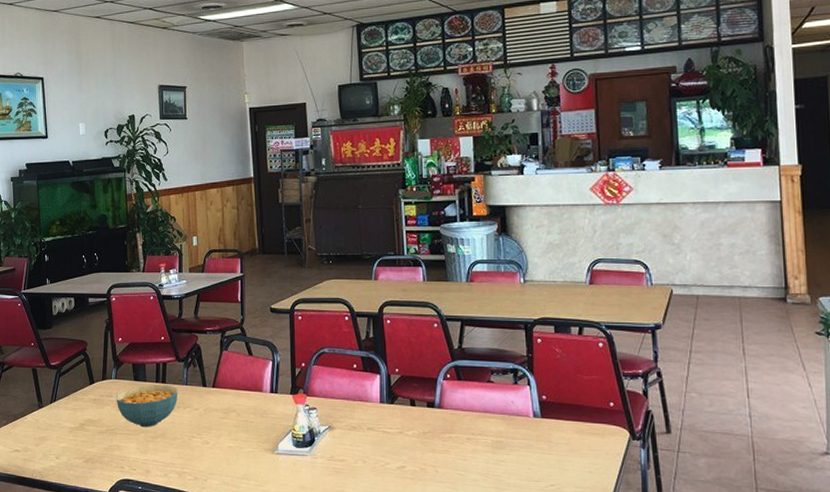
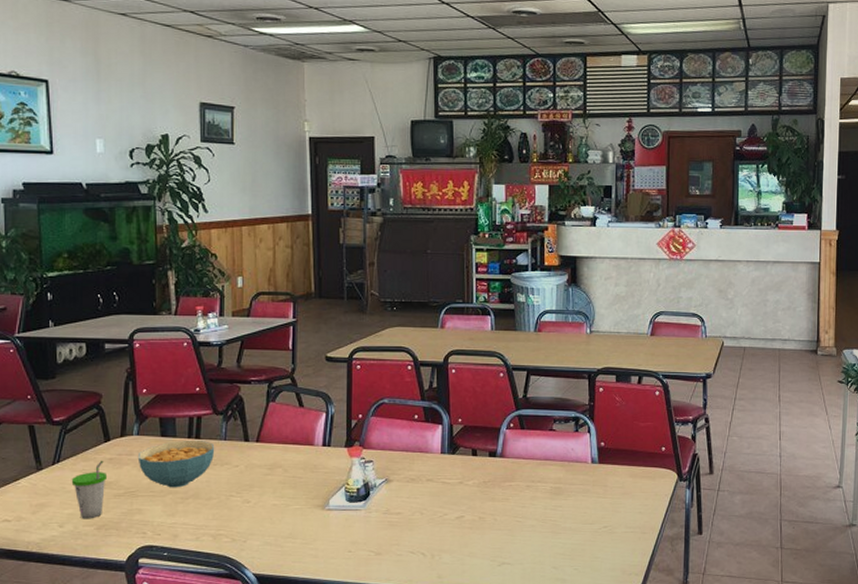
cup: none [65,400,93,453] -> present [71,460,108,519]

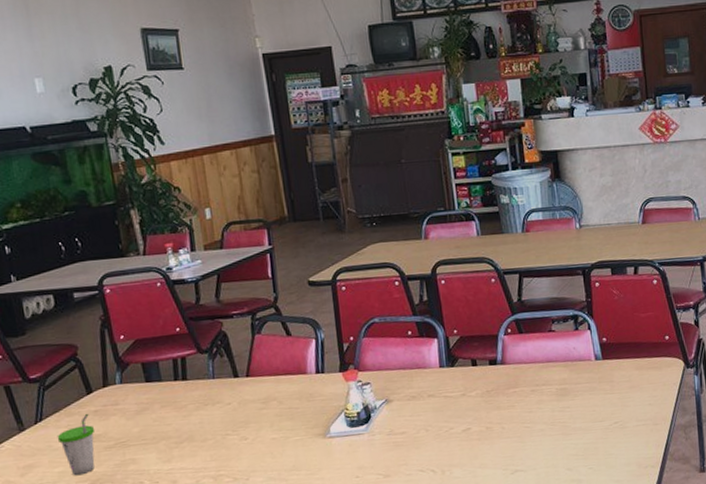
cereal bowl: present [137,440,215,488] -> none [123,381,204,434]

